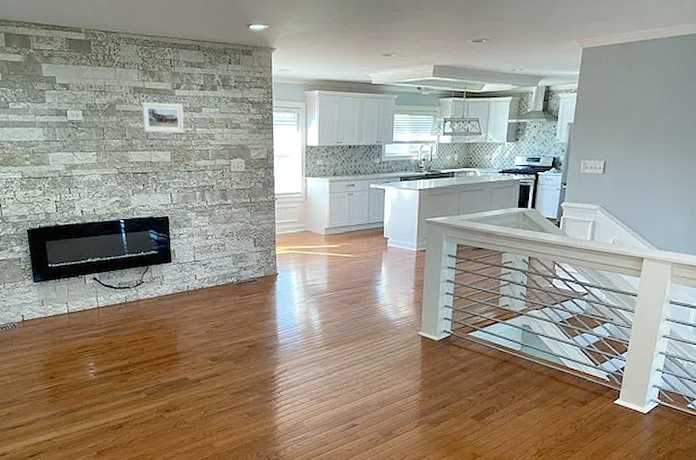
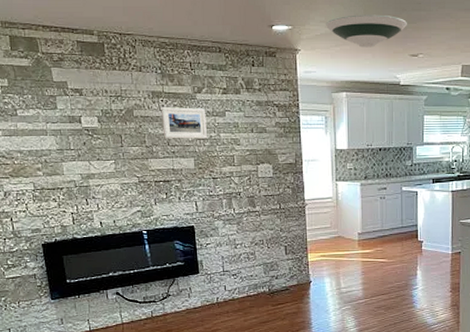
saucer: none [301,14,381,47] -> present [326,14,407,48]

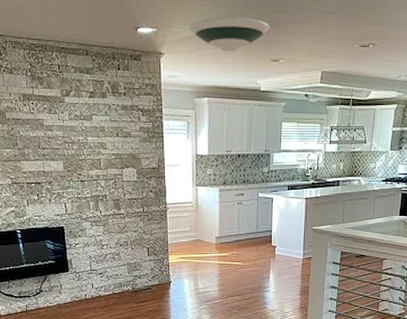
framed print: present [161,106,208,139] -> none [31,109,76,142]

